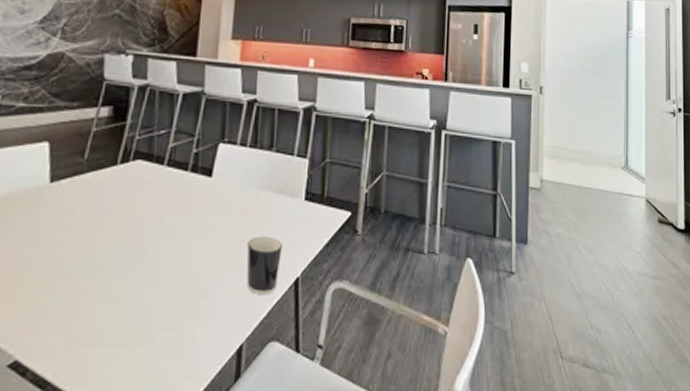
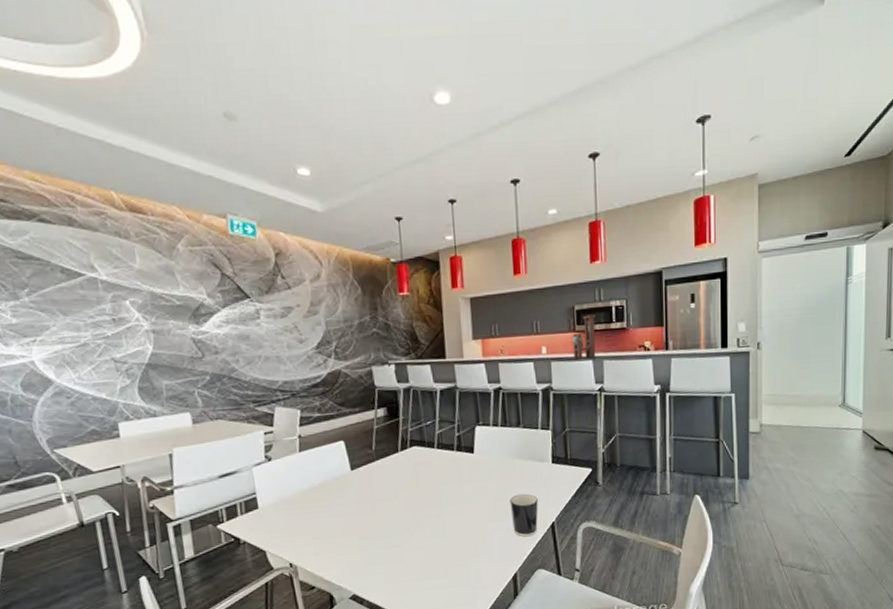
paper towel holder: none [343,30,372,81] -> present [572,314,596,360]

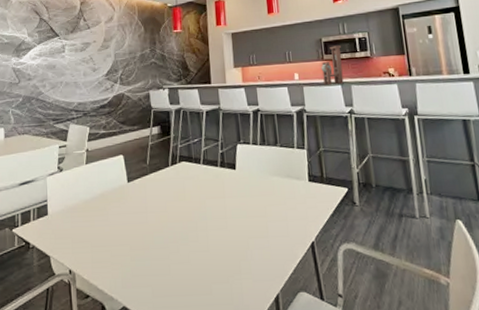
mug: present [510,493,538,537] -> none [270,211,298,256]

